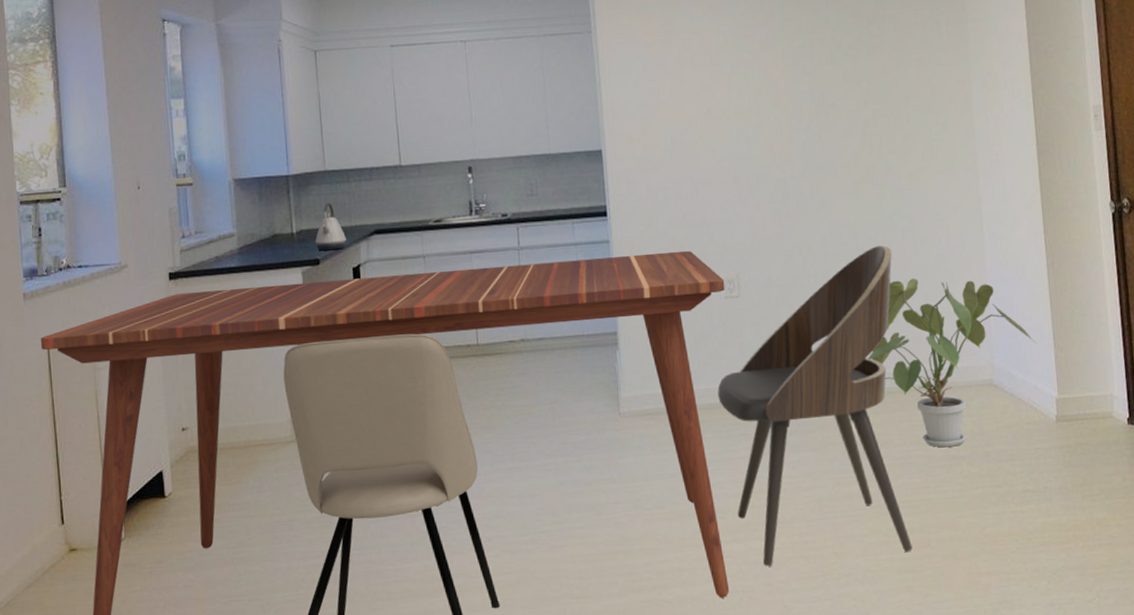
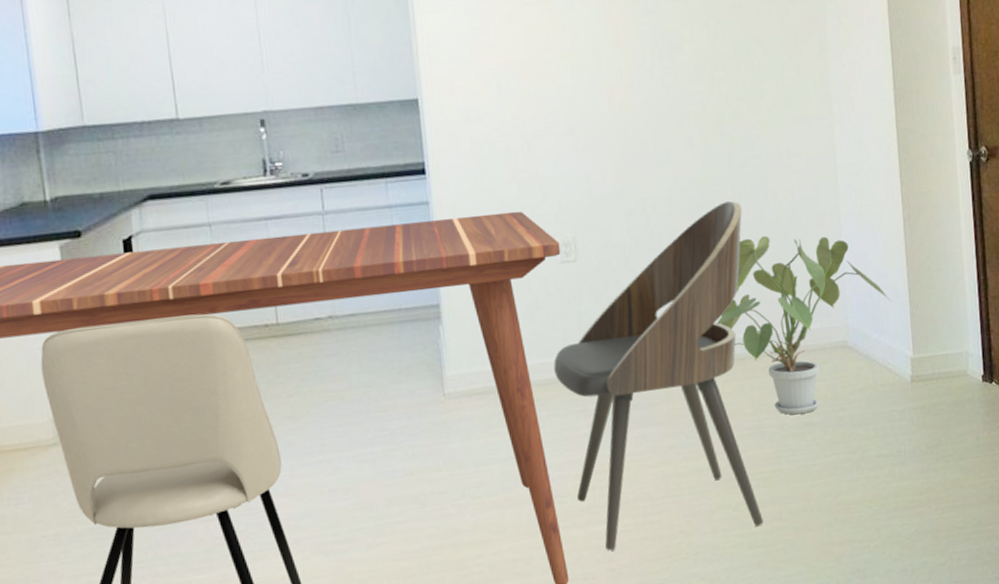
kettle: present [314,202,347,251] -> none [74,163,115,221]

